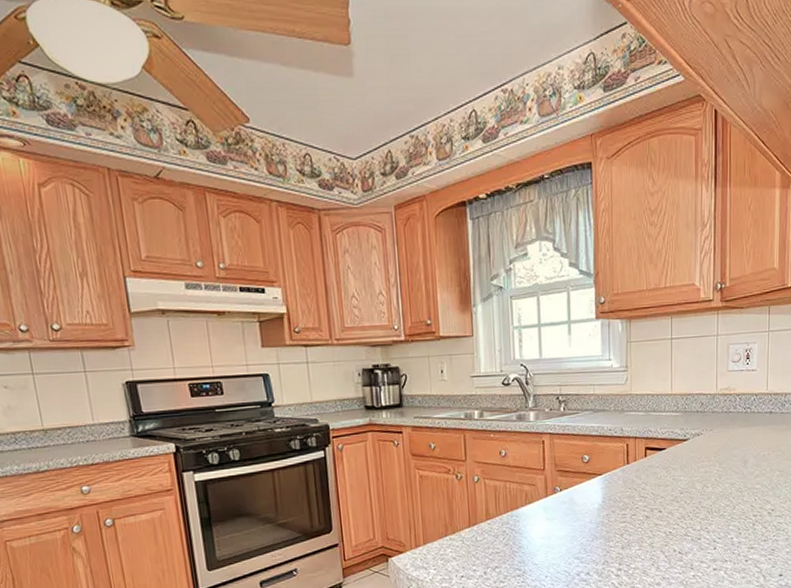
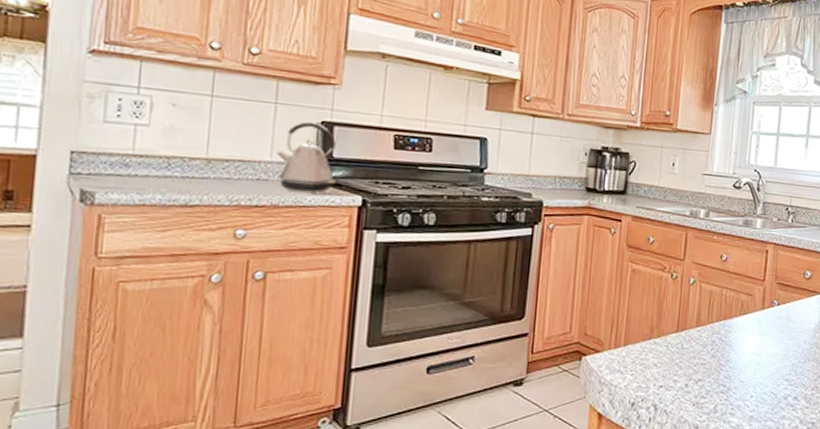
kettle: none [97,383,151,447] -> present [277,121,337,193]

